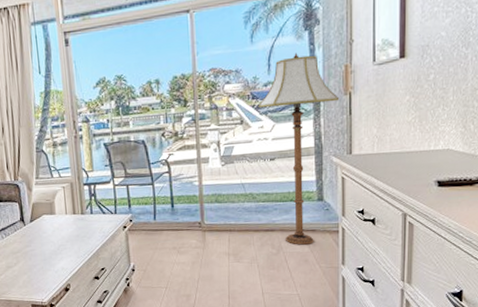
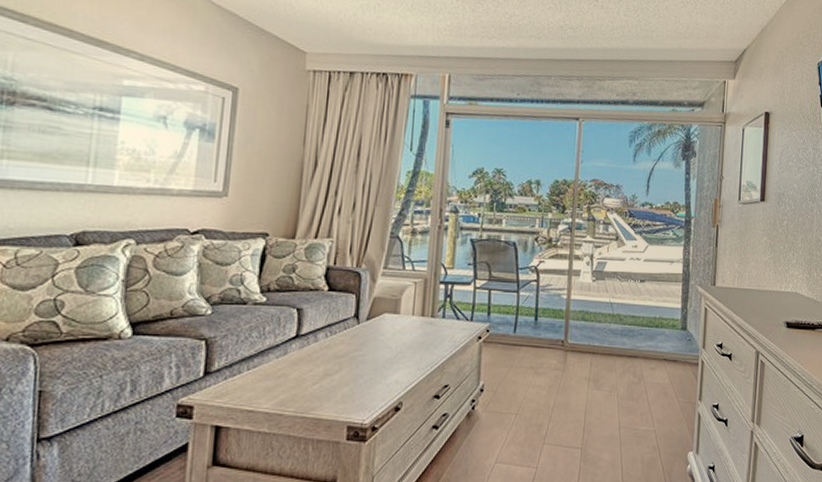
floor lamp: present [257,52,340,245] -> none [633,179,708,376]

